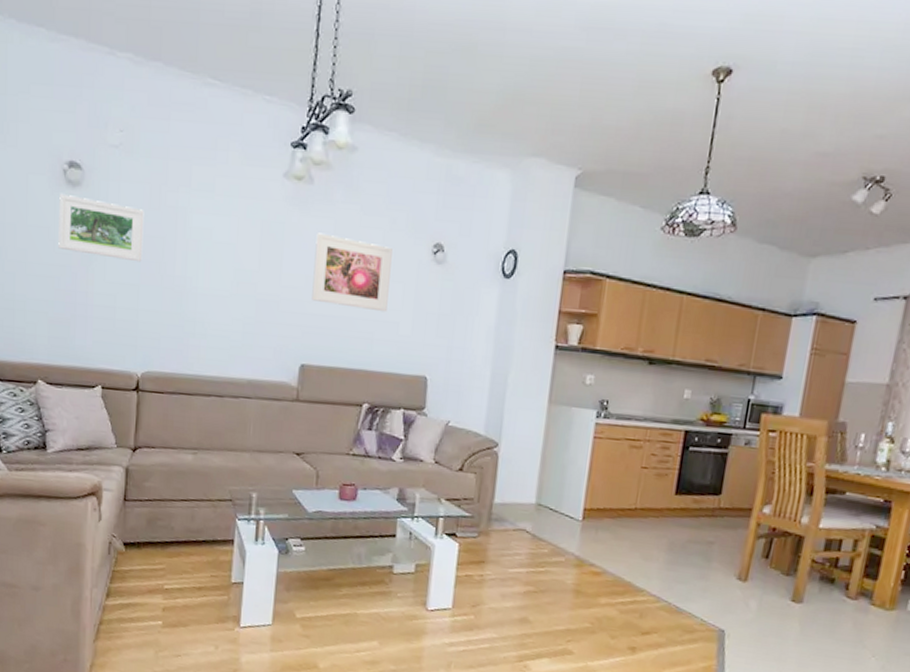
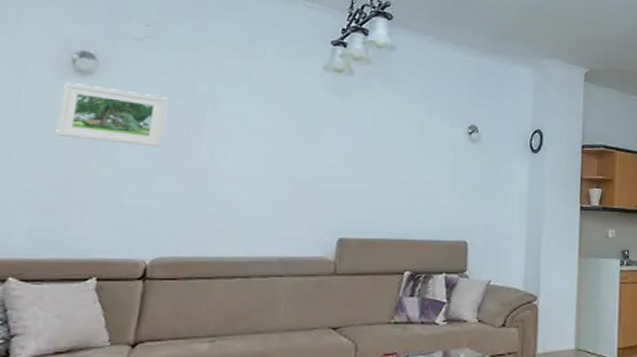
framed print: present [311,232,392,313] -> none [351,117,431,186]

